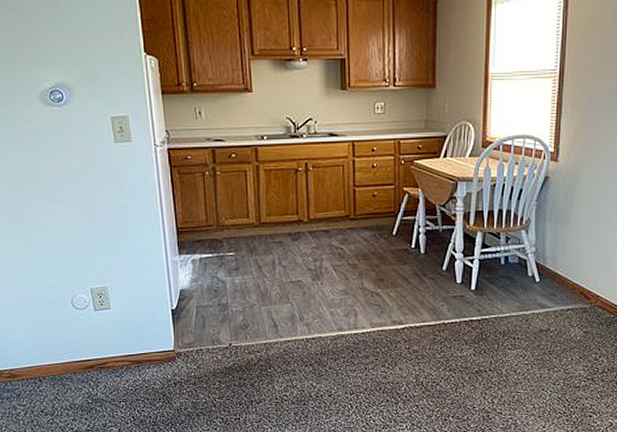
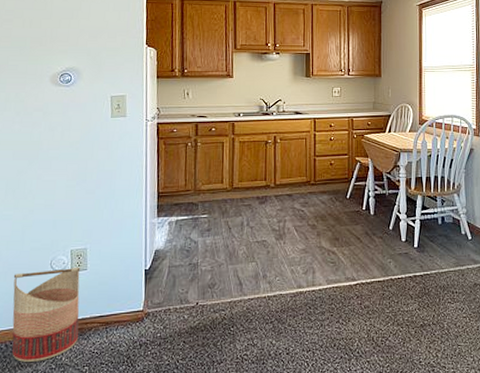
basket: none [35,305,112,396] -> present [12,266,81,362]

